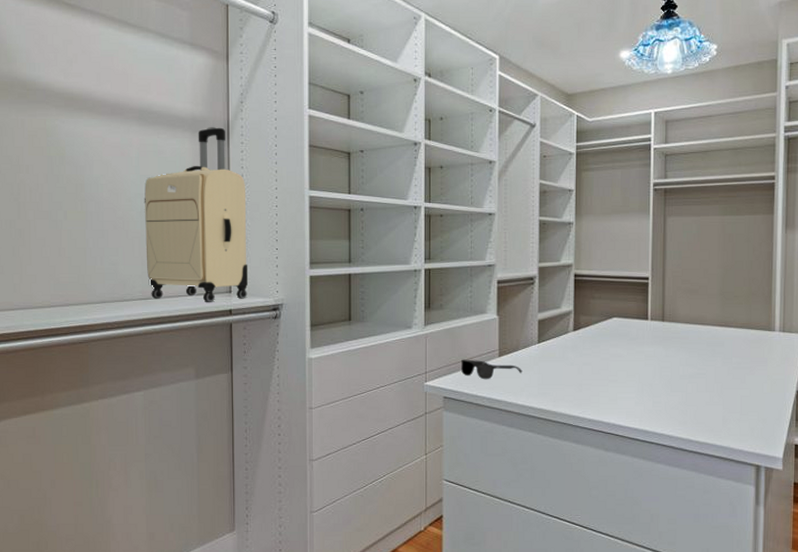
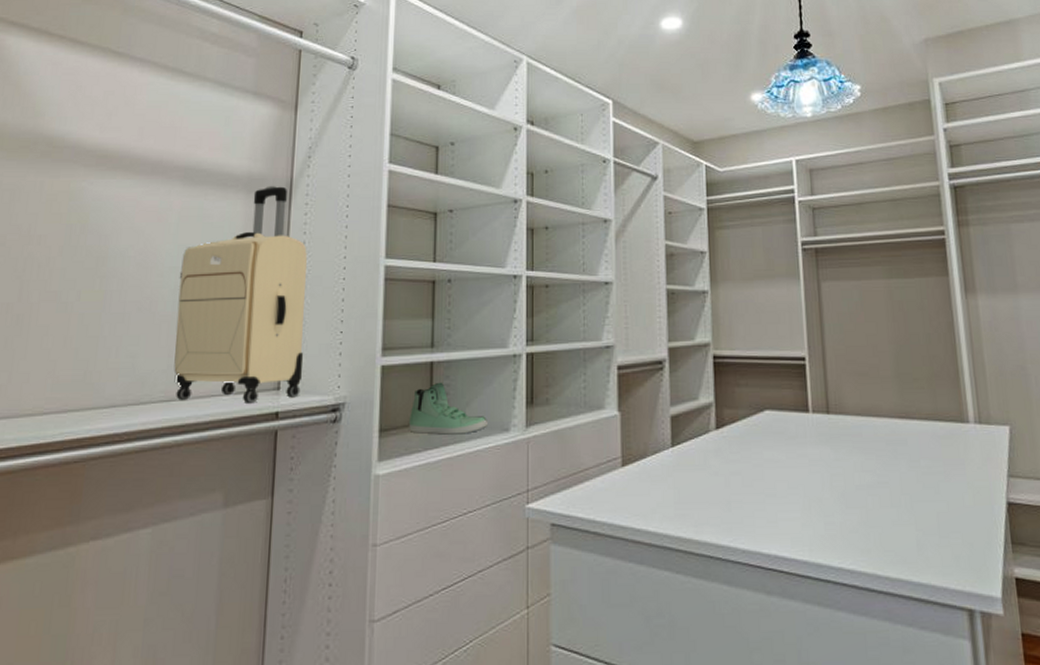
sneaker: none [332,289,395,330] -> present [408,382,489,435]
sunglasses: present [461,359,522,380] -> none [574,471,653,499]

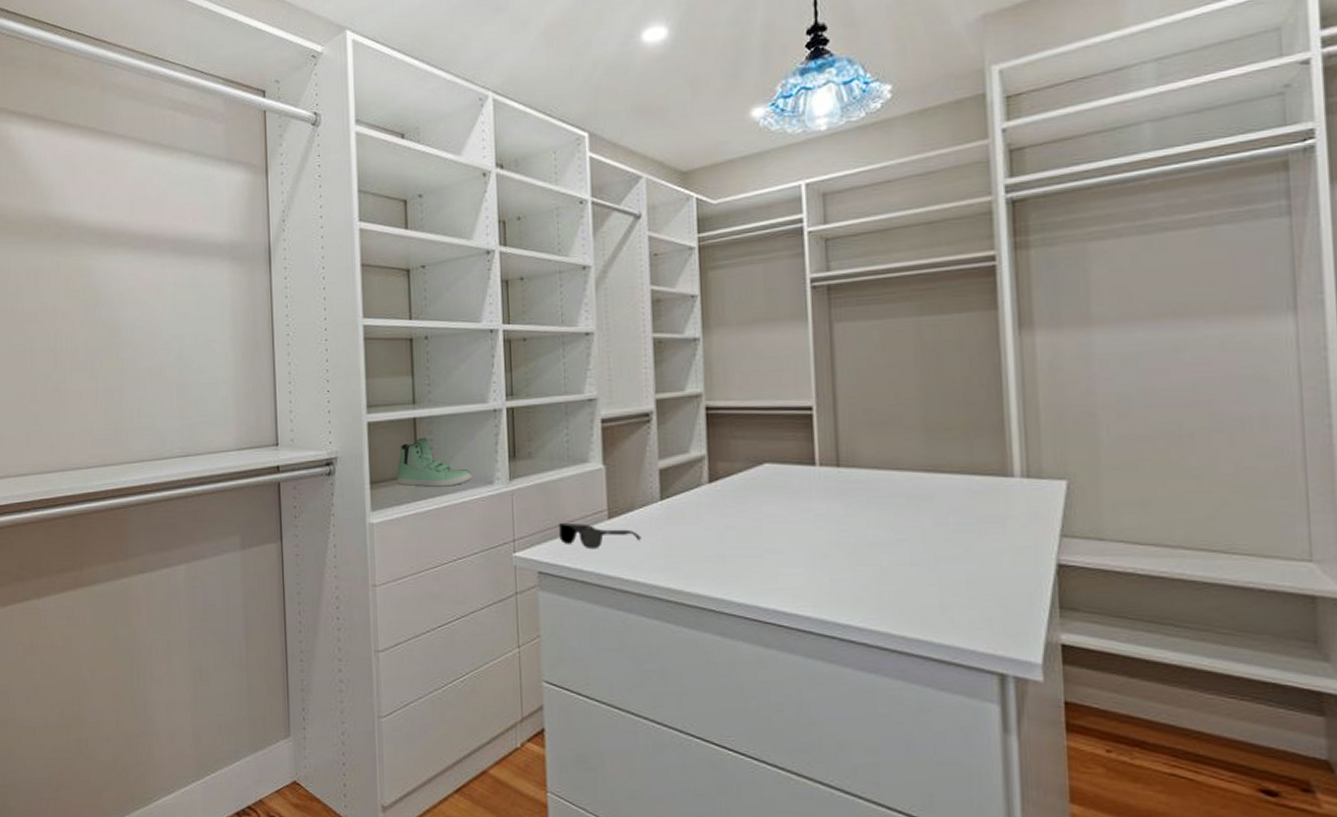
suitcase: present [174,185,307,403] -> none [182,251,297,458]
sunglasses: none [574,471,653,499] -> present [559,522,641,550]

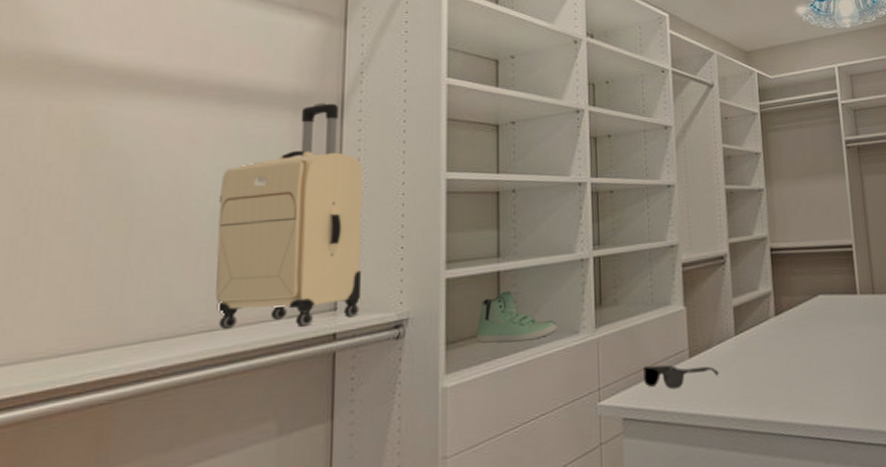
suitcase: none [182,251,297,458] -> present [215,102,362,330]

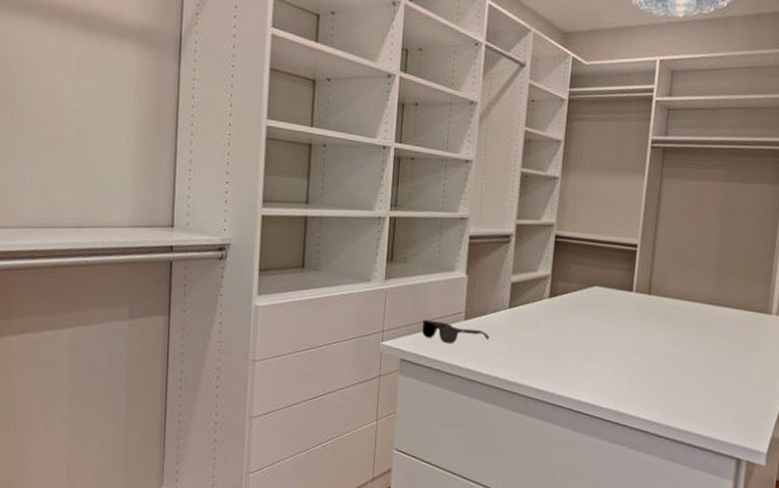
suitcase: present [215,102,362,330] -> none [81,38,196,236]
sneaker: present [476,290,558,343] -> none [284,234,353,280]

